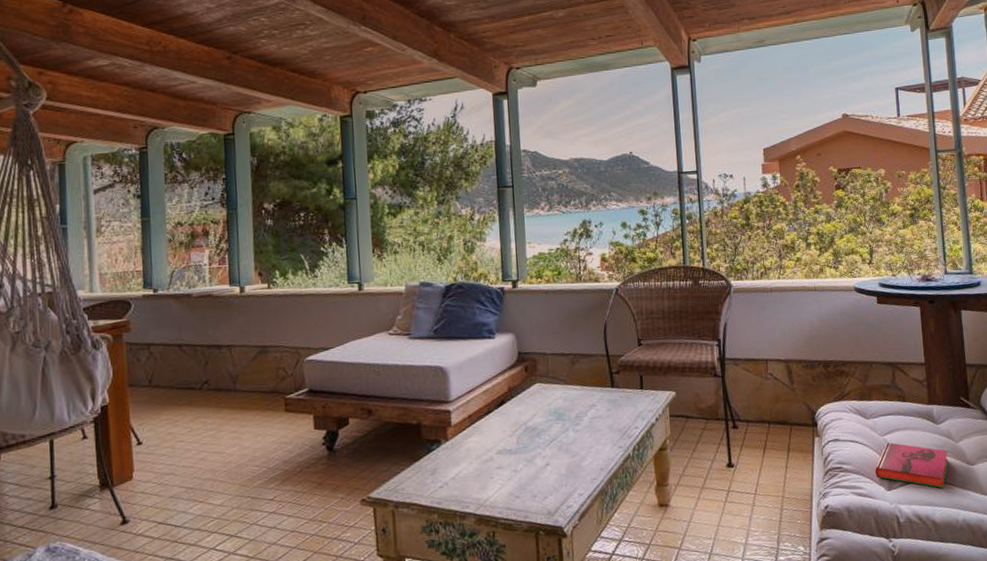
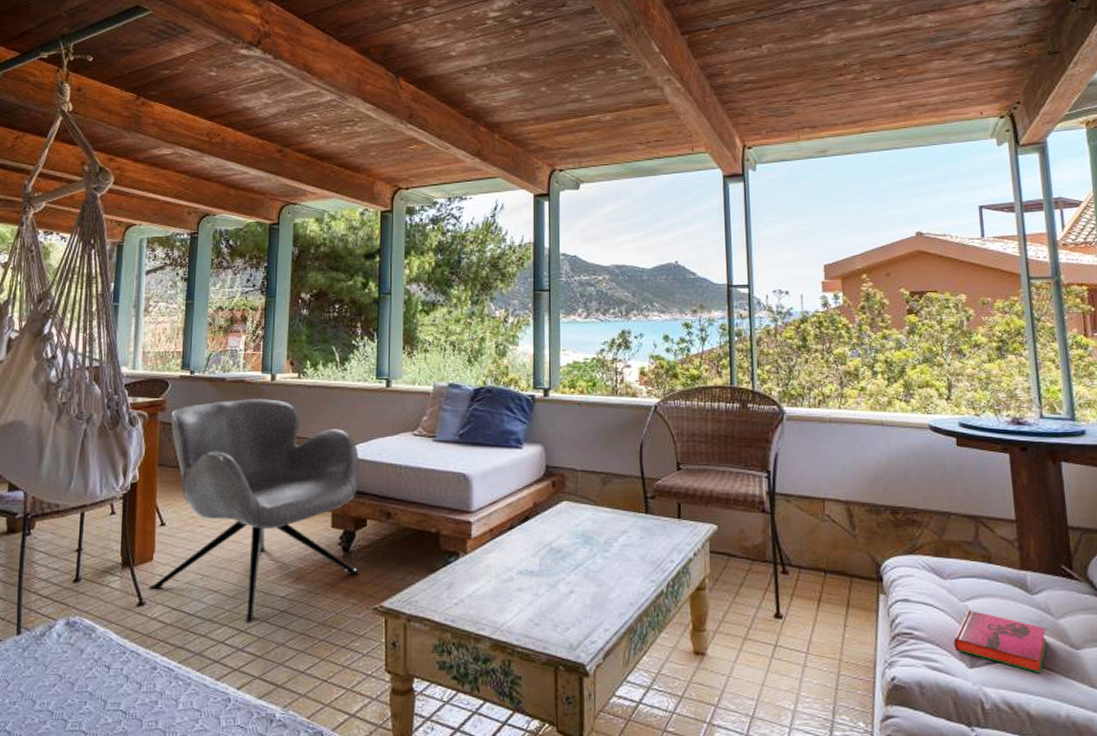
armchair: none [131,311,345,528] -> present [148,399,359,623]

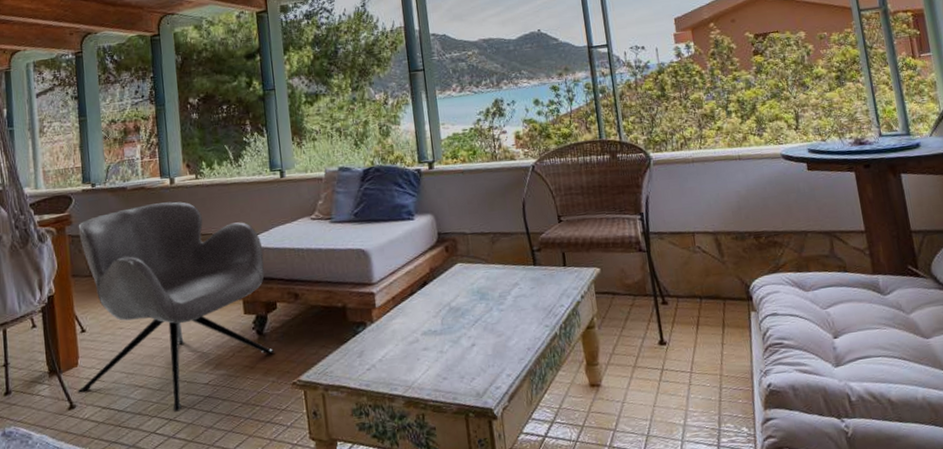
hardback book: present [954,609,1047,673] -> none [819,315,901,364]

